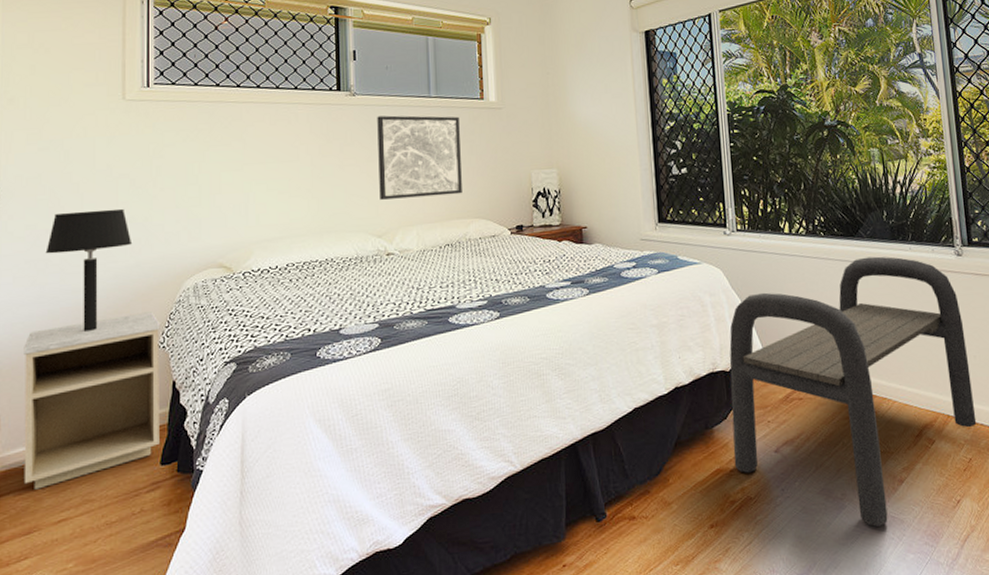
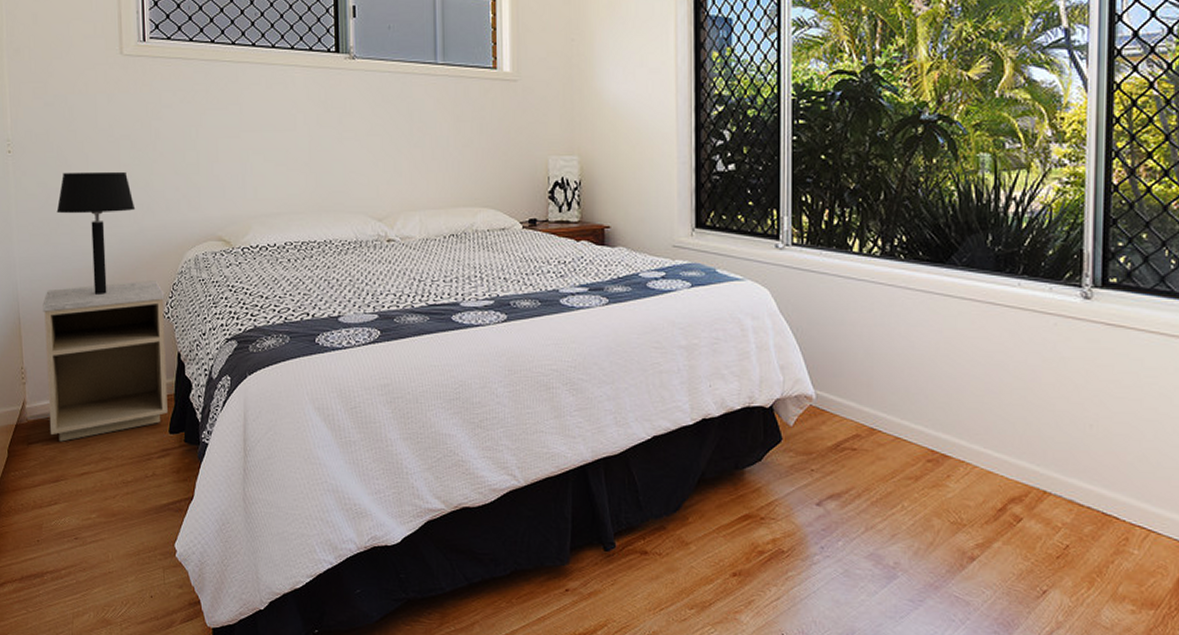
wall art: present [377,115,462,200] -> none [378,83,470,179]
bench: present [729,256,977,527] -> none [766,290,1083,605]

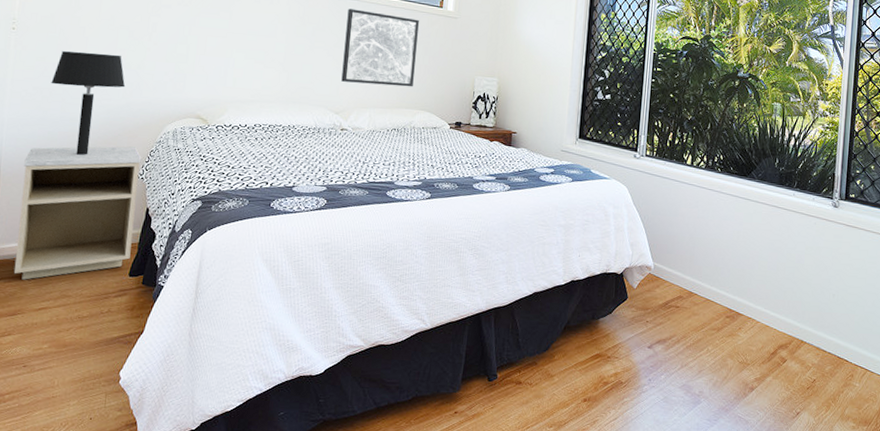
wall art: none [378,83,470,179] -> present [341,8,419,87]

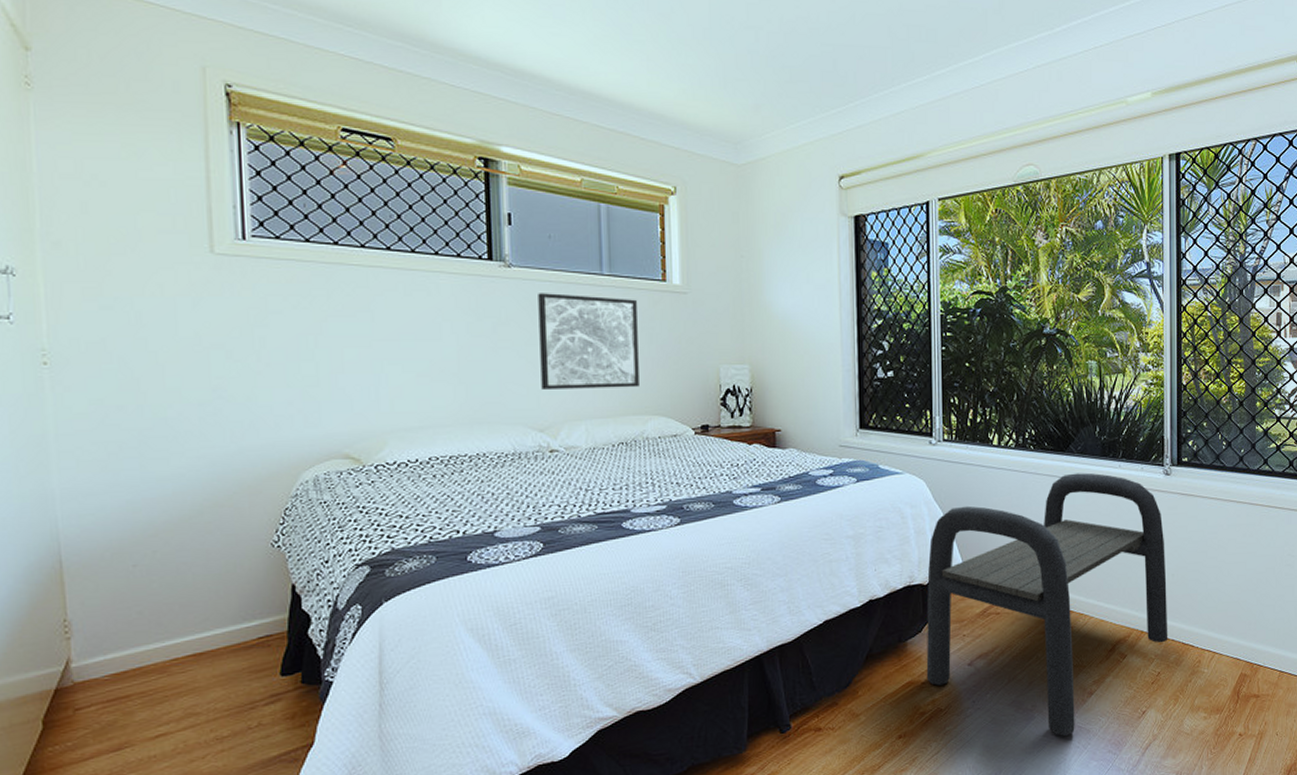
nightstand: present [13,146,142,280] -> none [97,506,278,702]
table lamp: present [51,51,126,156] -> none [117,385,233,528]
bench: none [612,196,829,423] -> present [926,473,1168,736]

